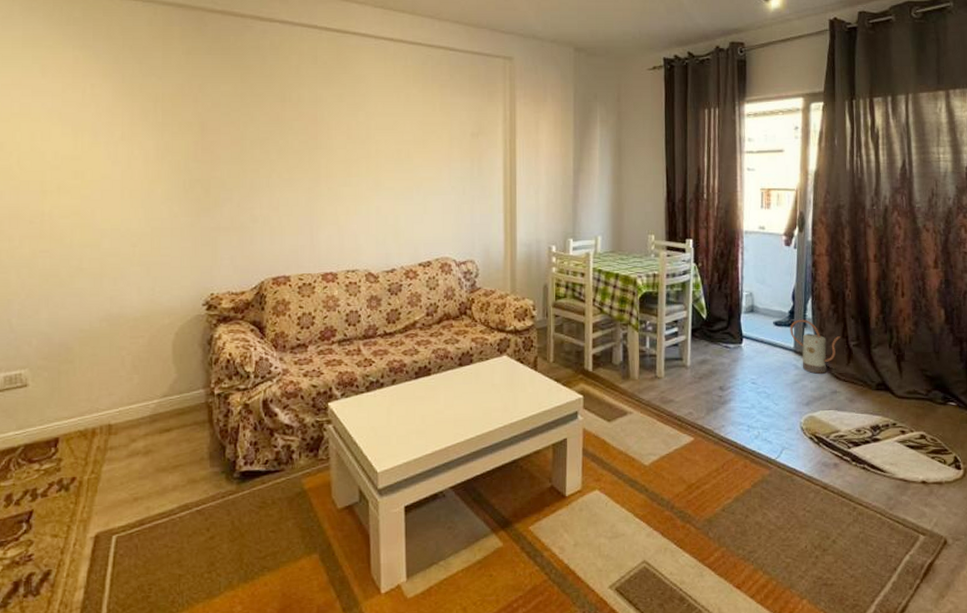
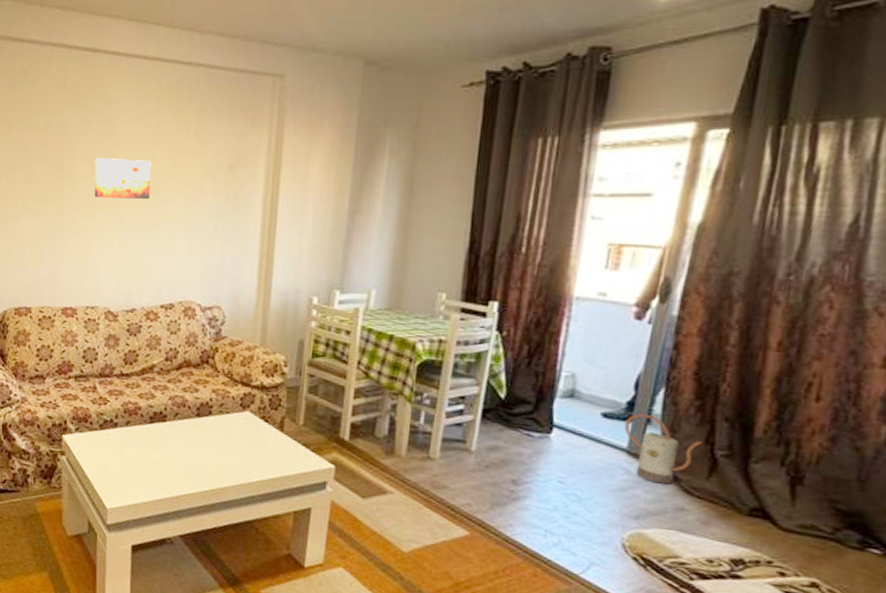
wall art: none [349,128,403,167] -> present [94,157,151,200]

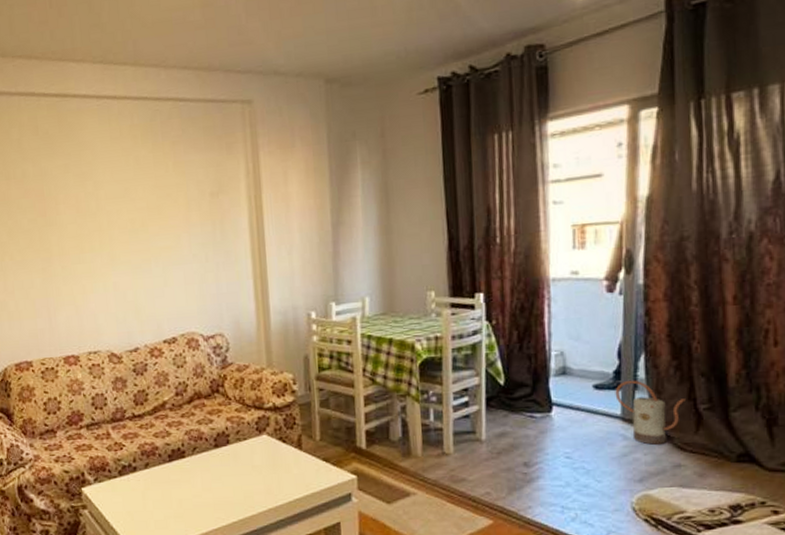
wall art: present [94,157,151,200] -> none [78,198,138,241]

